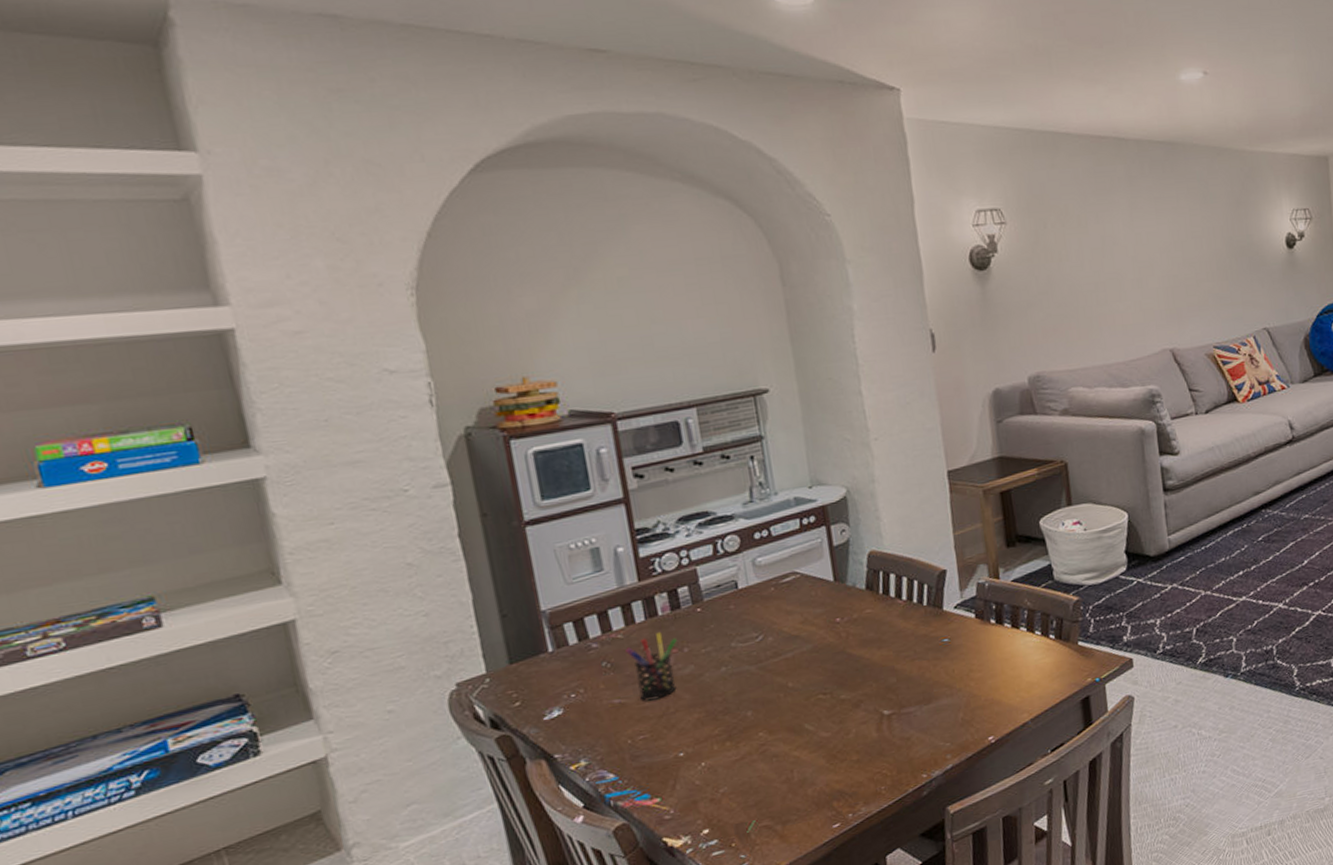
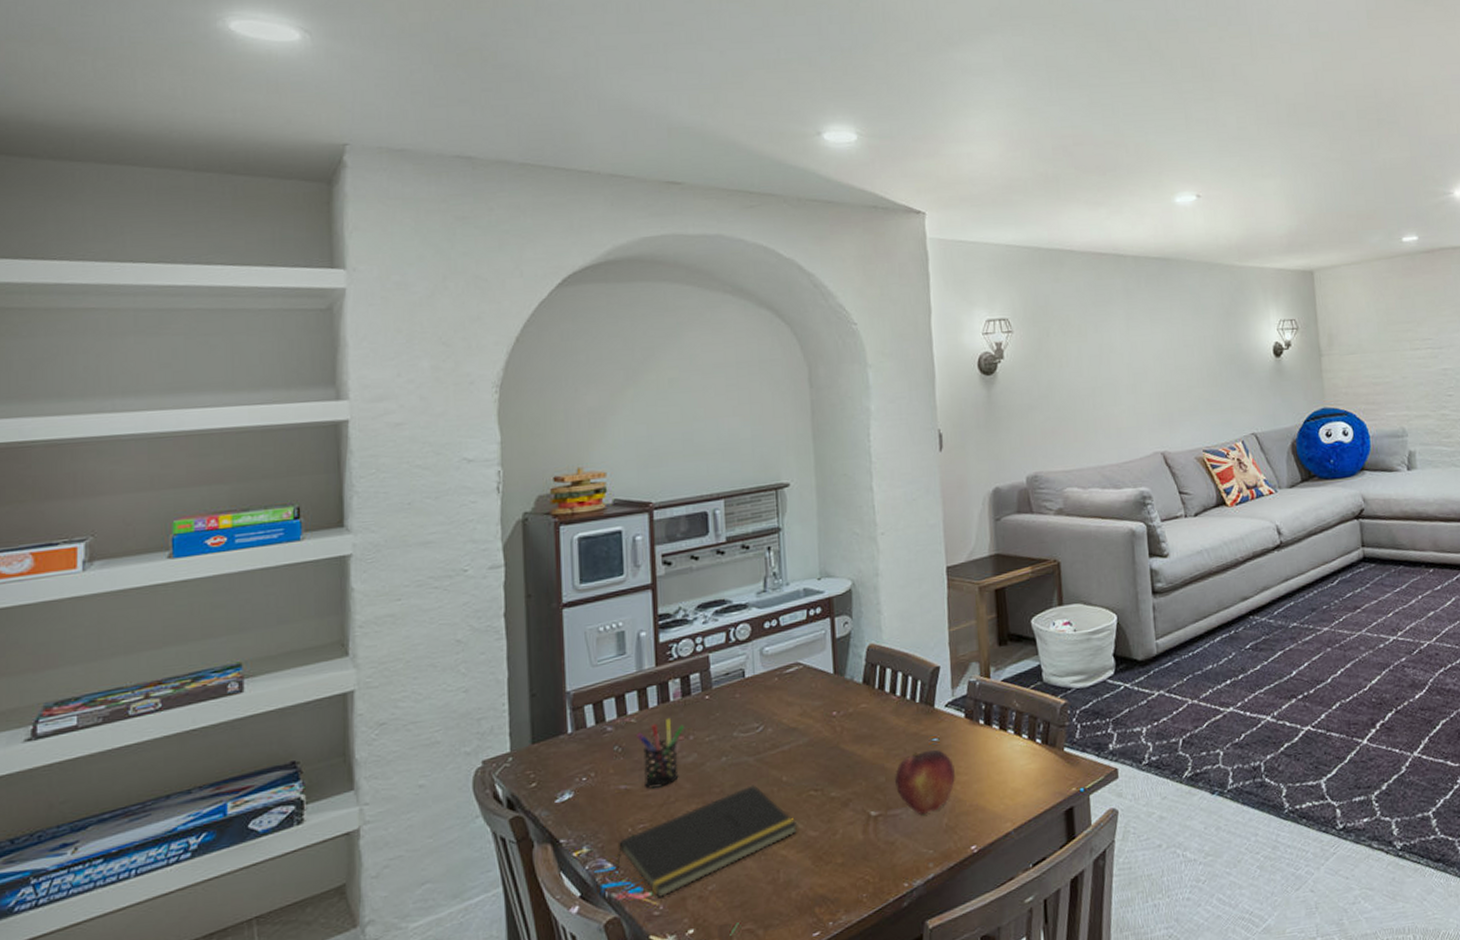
notepad: none [618,692,809,803] -> present [615,785,798,897]
fruit: none [906,649,969,712] -> present [895,749,955,815]

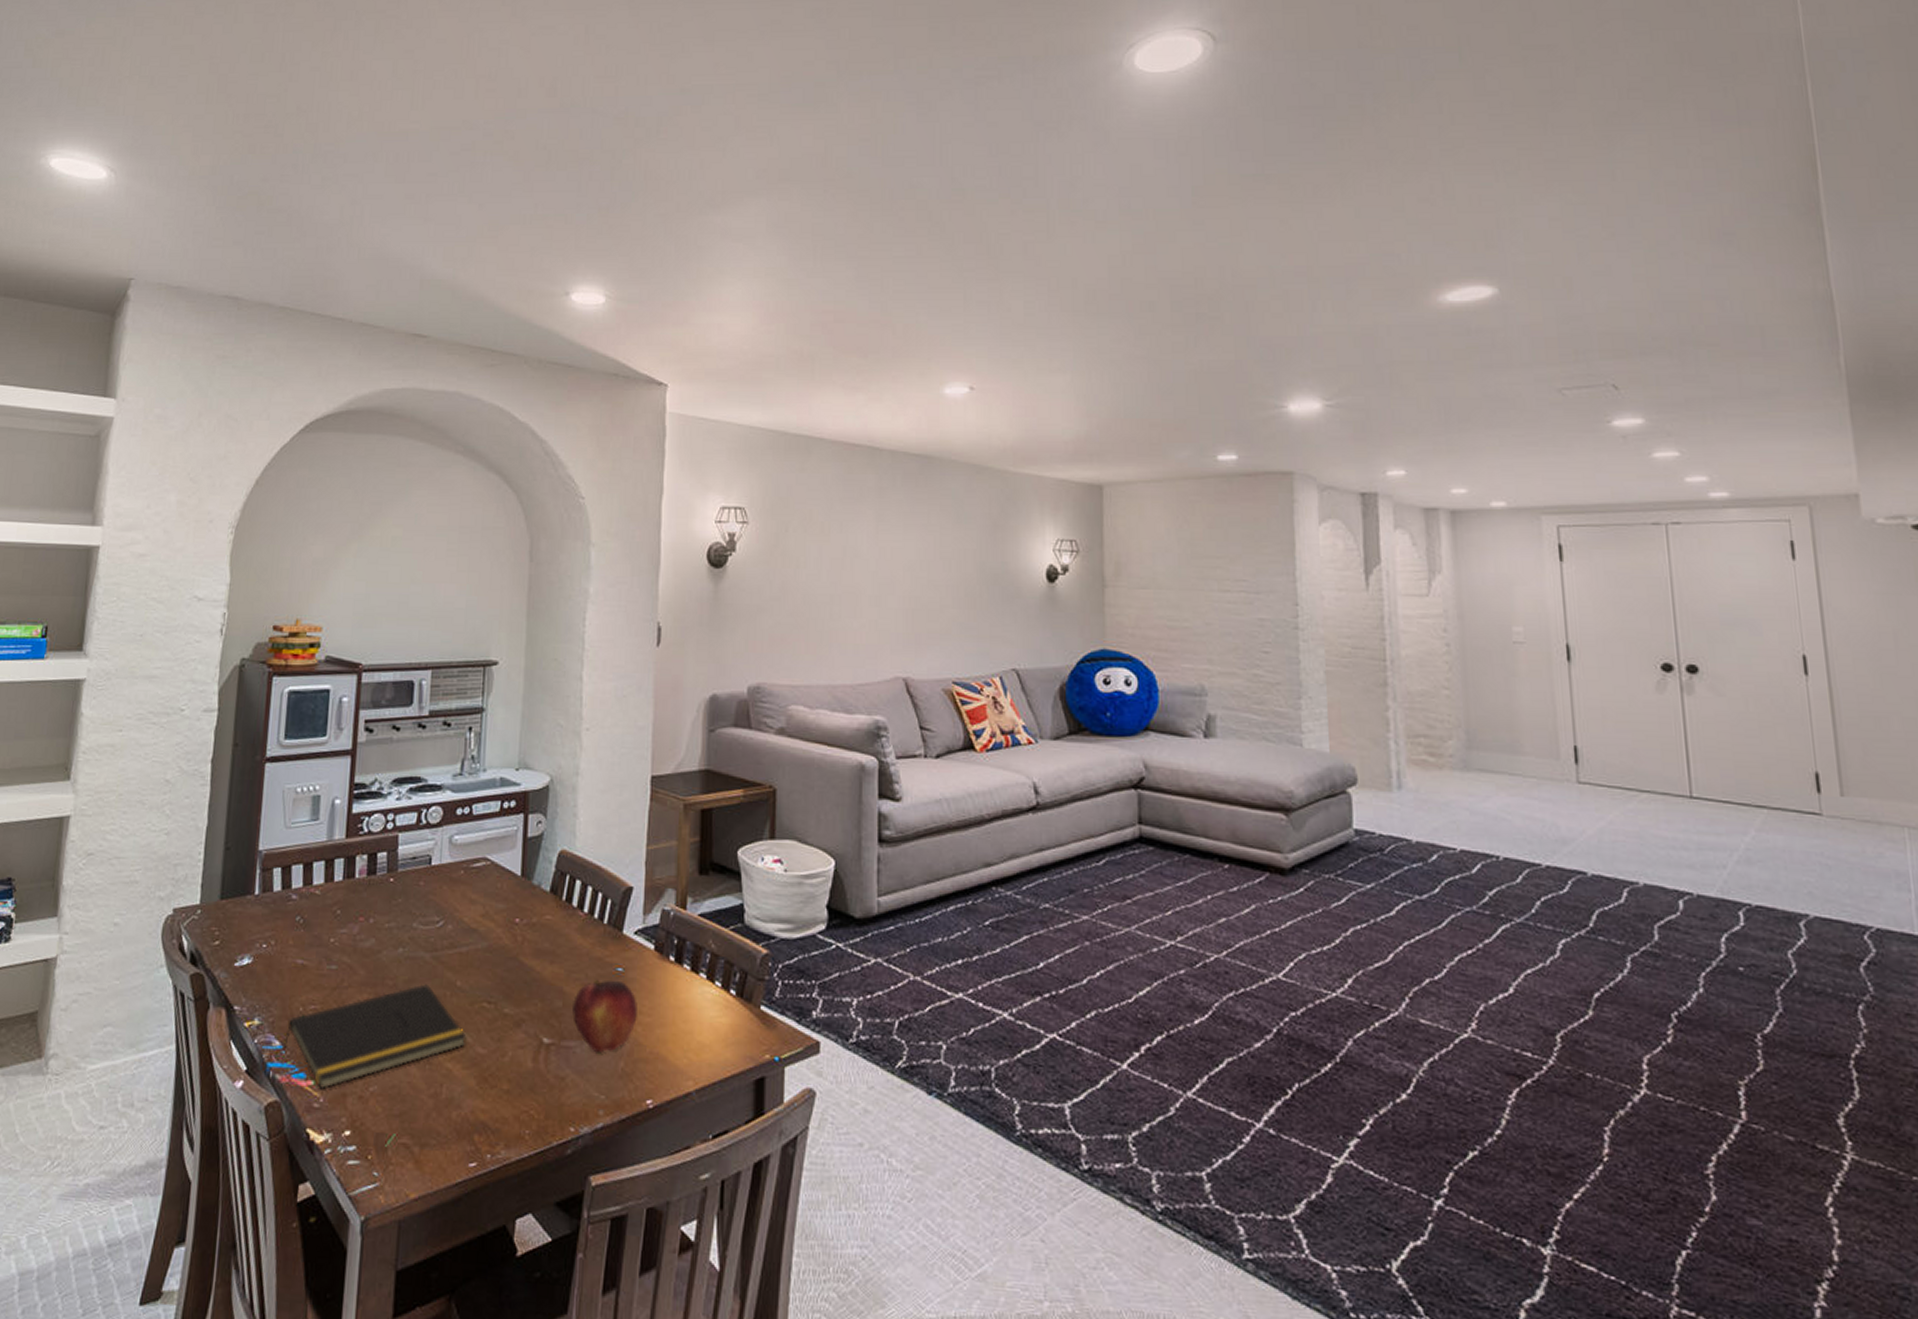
pen holder: present [637,719,684,789] -> none [319,896,366,969]

